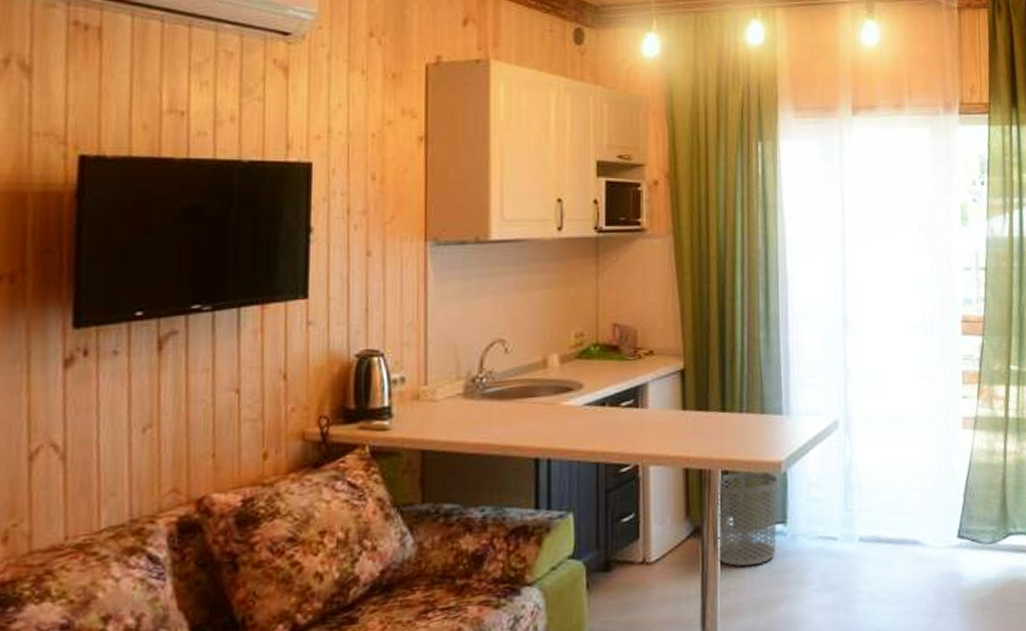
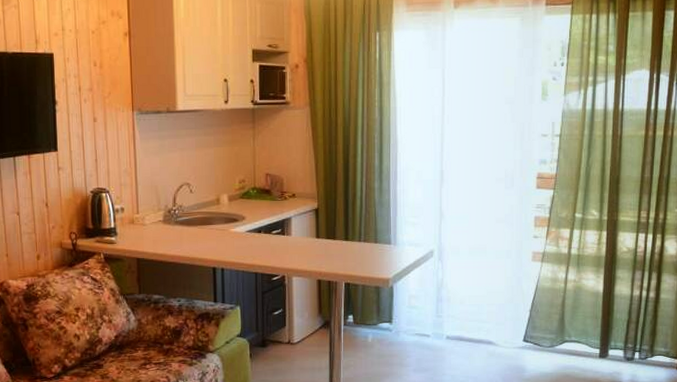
waste bin: present [717,471,778,567] -> none [341,284,386,351]

